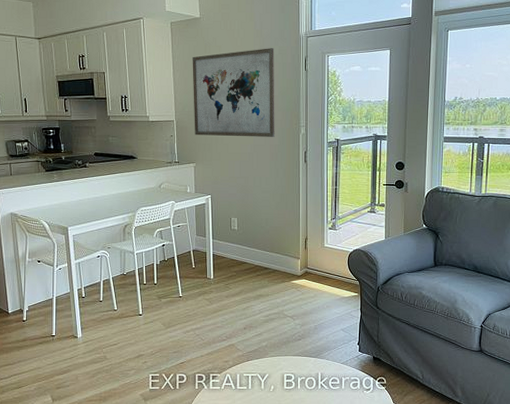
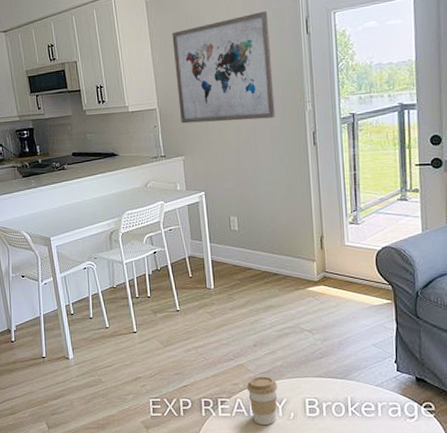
coffee cup: none [235,355,262,397] -> present [246,376,278,426]

